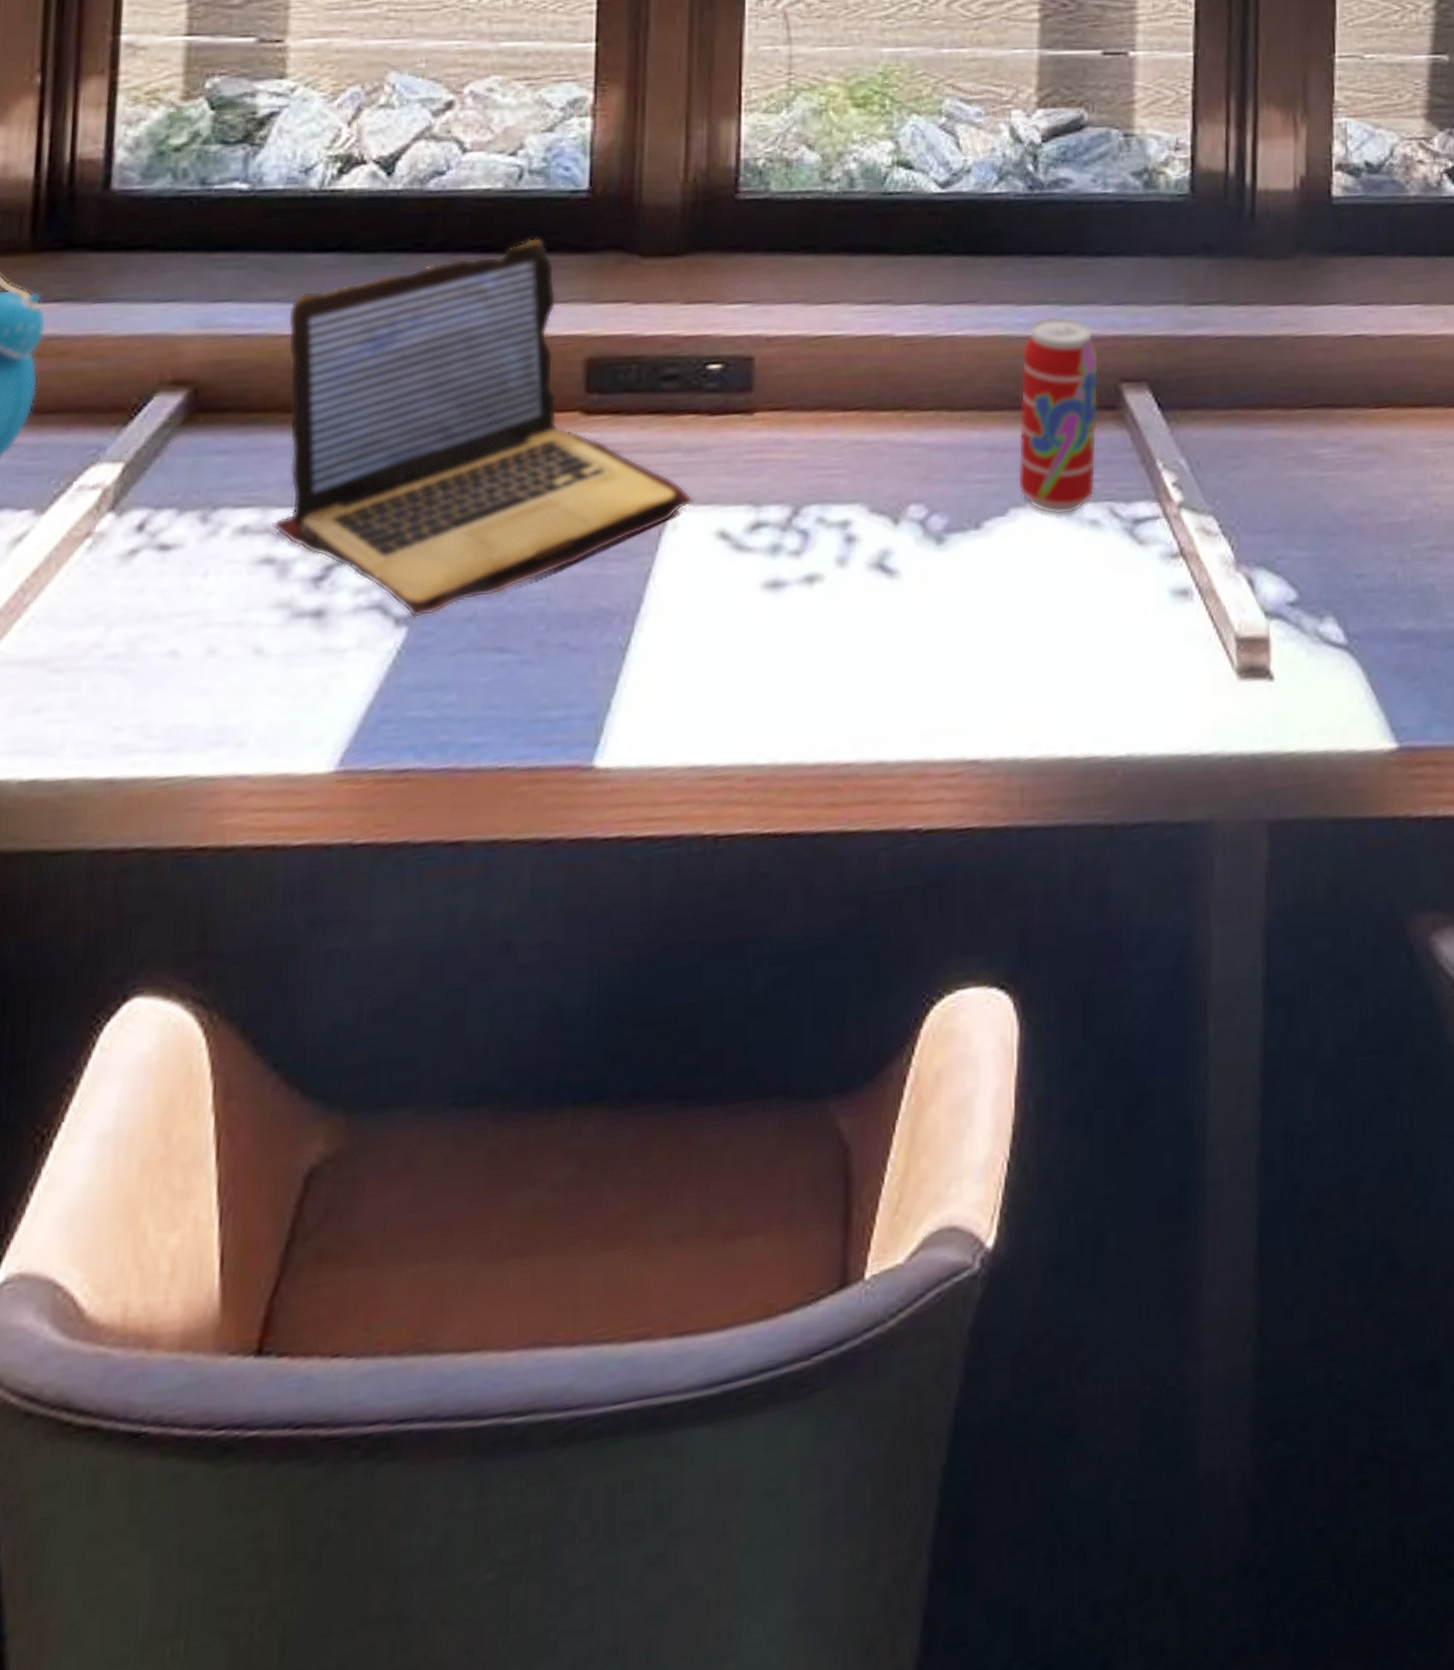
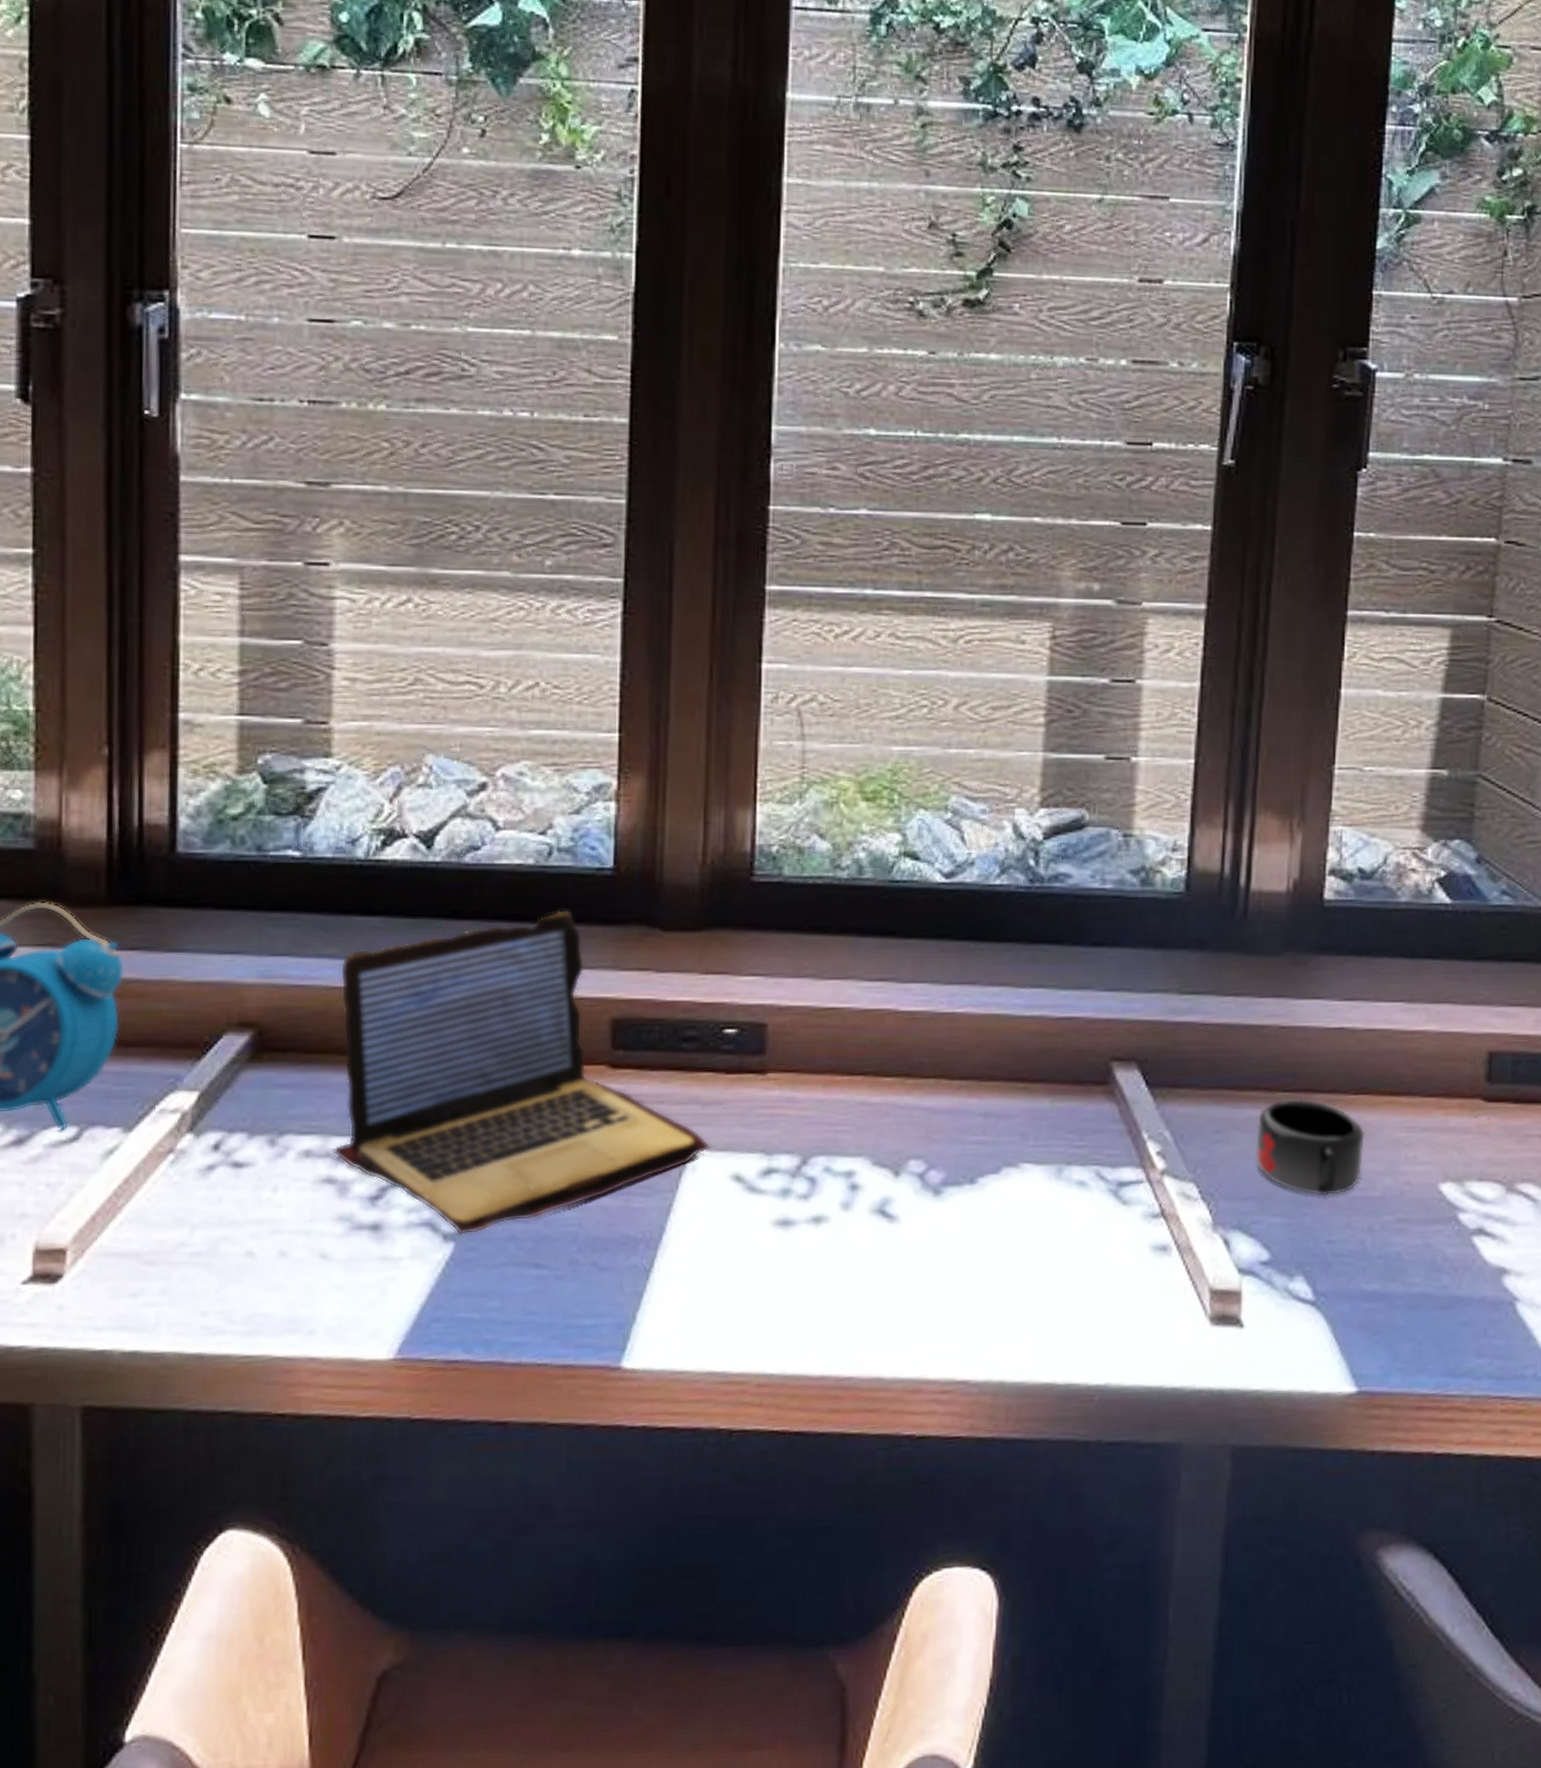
beverage can: present [1018,316,1099,516] -> none [1011,999,1092,1176]
mug: none [1275,415,1390,525] -> present [1254,1098,1366,1196]

